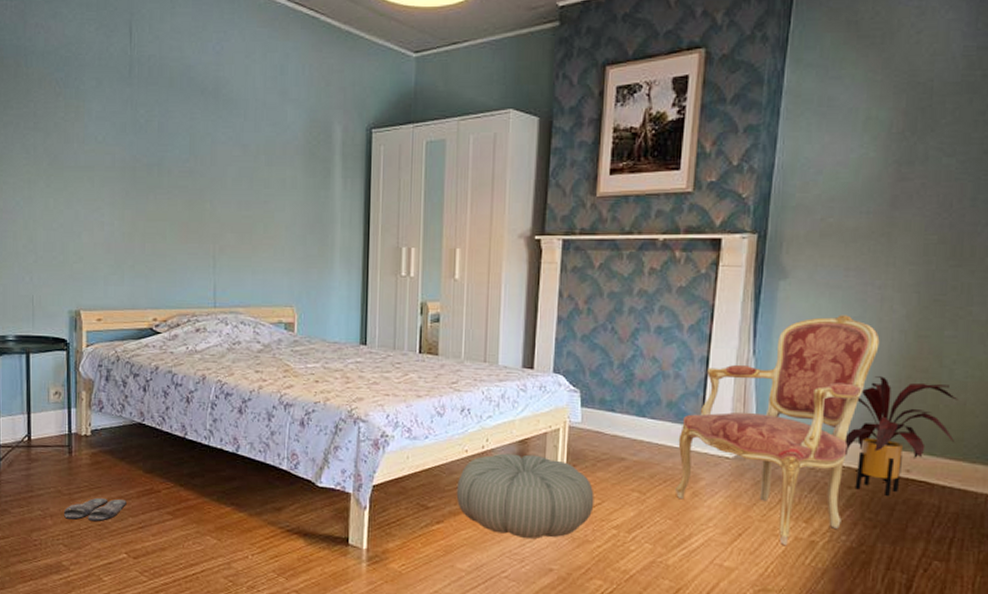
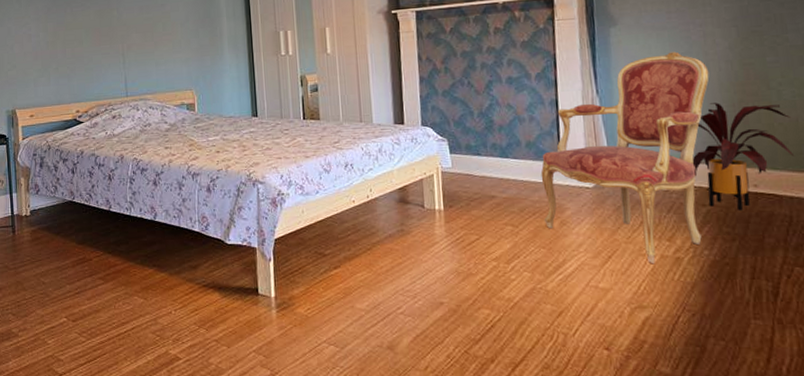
slippers: present [63,497,127,522] -> none [10,269,64,291]
pouf: present [456,453,594,539] -> none [348,199,473,276]

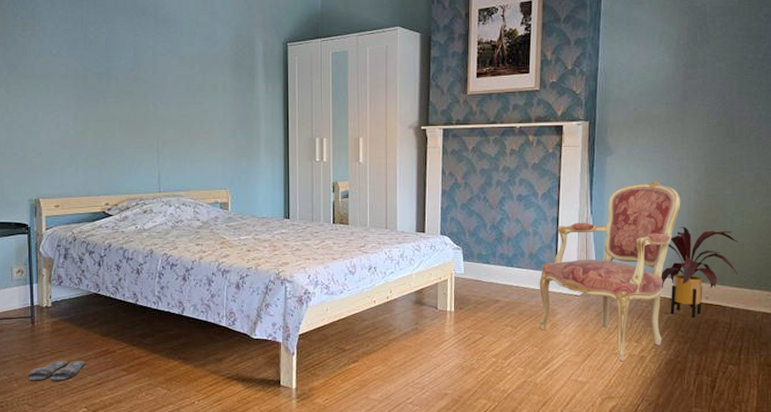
slippers: none [10,269,64,291] -> present [27,360,85,382]

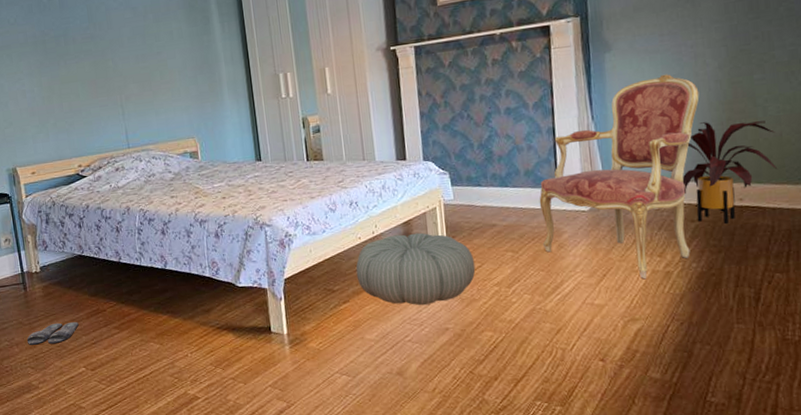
pouf: none [368,301,477,370] -> present [356,232,476,305]

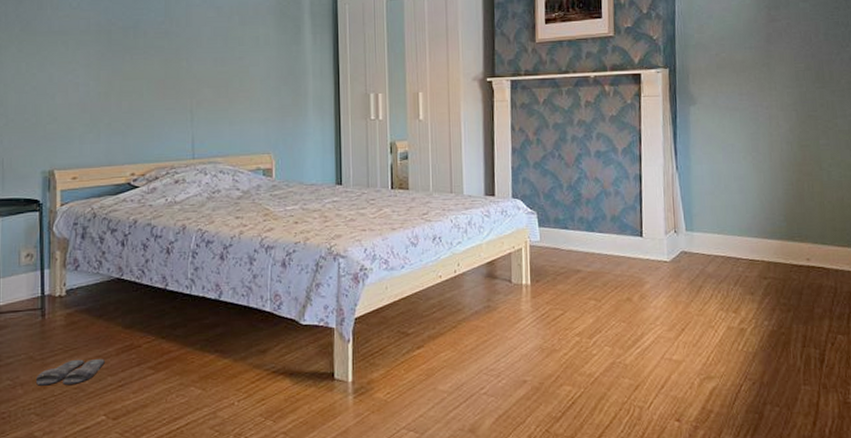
pouf: present [356,232,476,305] -> none [433,274,558,354]
armchair: present [539,74,699,280] -> none [623,132,773,336]
house plant: present [682,121,777,224] -> none [756,181,839,282]

